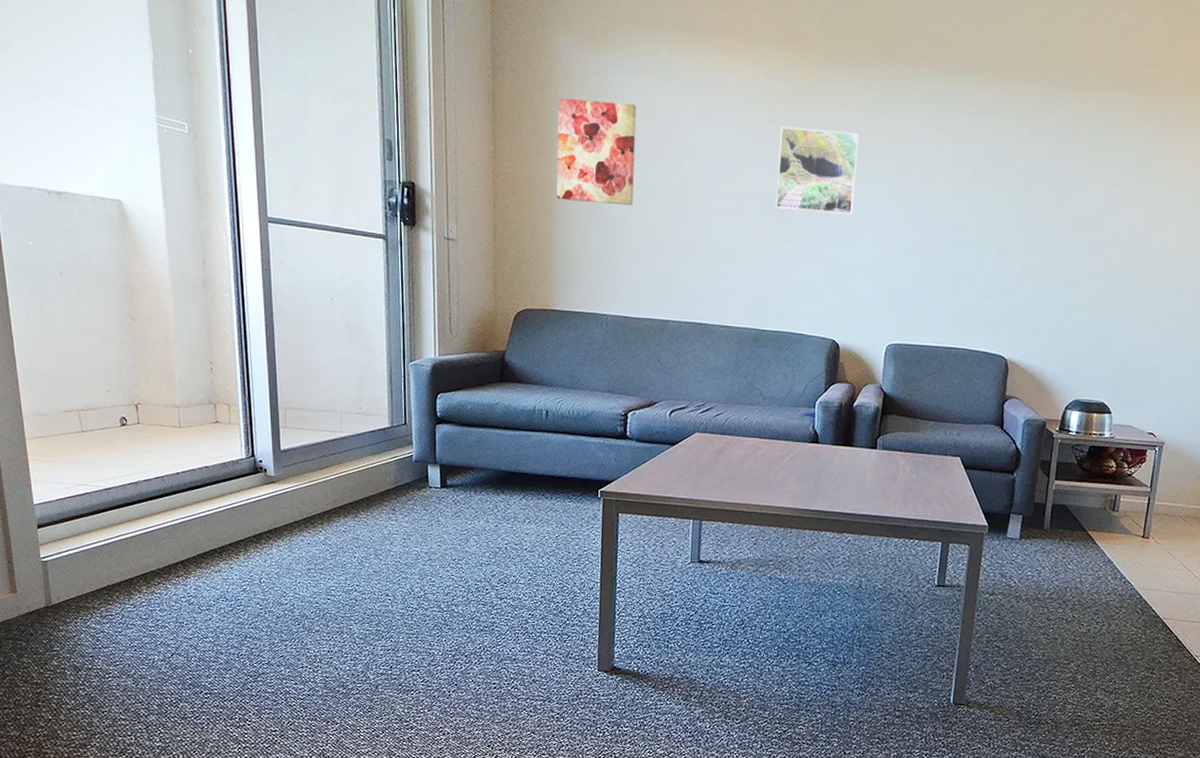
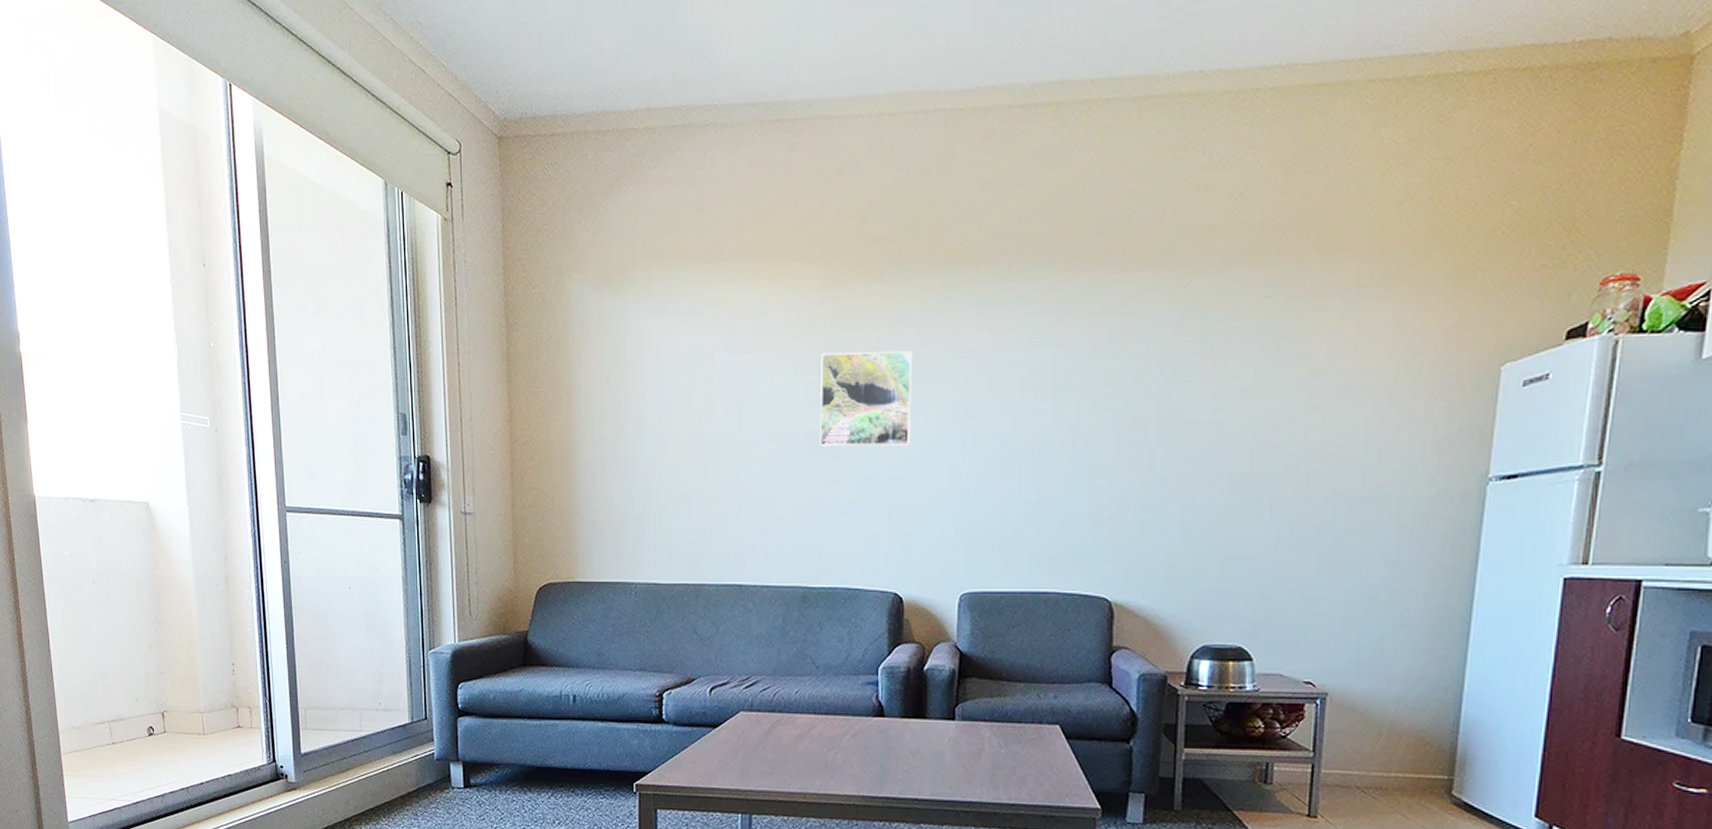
wall art: present [556,98,637,206] -> none [576,346,660,460]

